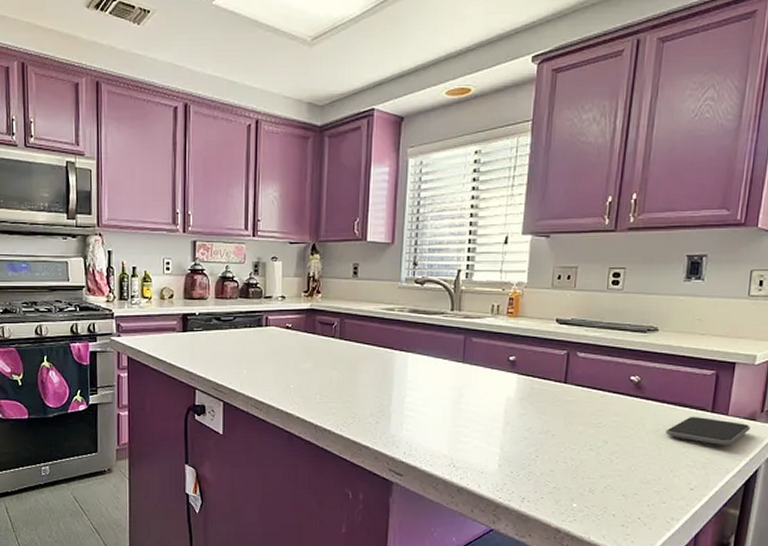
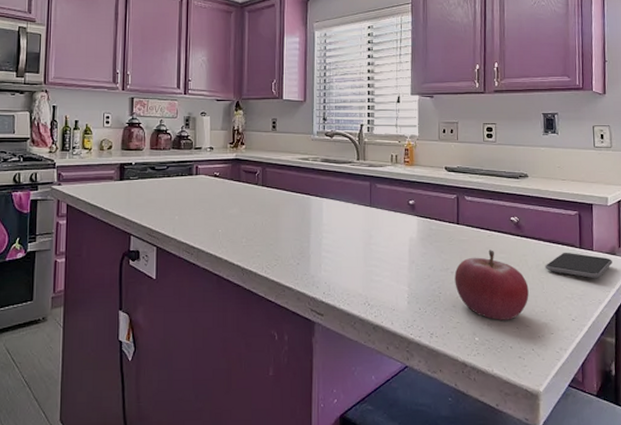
fruit: none [555,412,643,487] -> present [454,250,529,320]

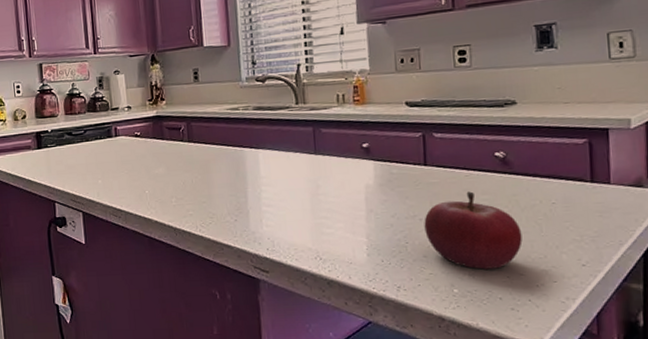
smartphone: present [545,252,612,278] -> none [543,187,638,216]

